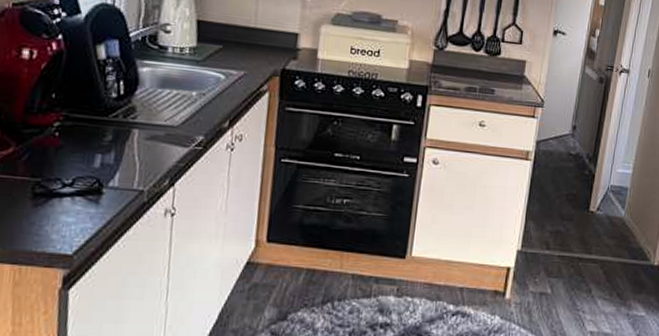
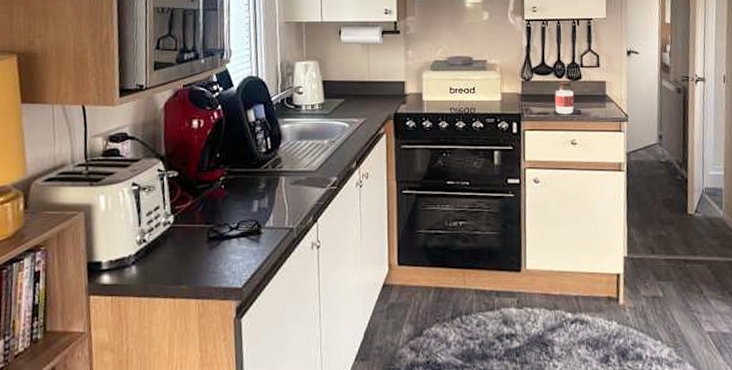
jar: none [467,55,490,93] -> present [555,81,574,115]

